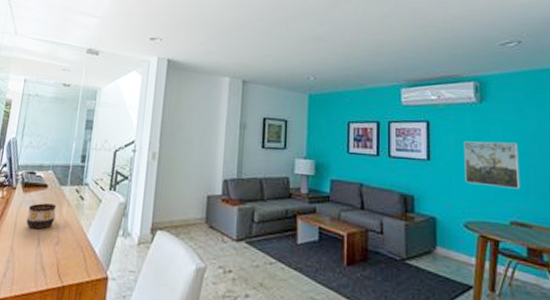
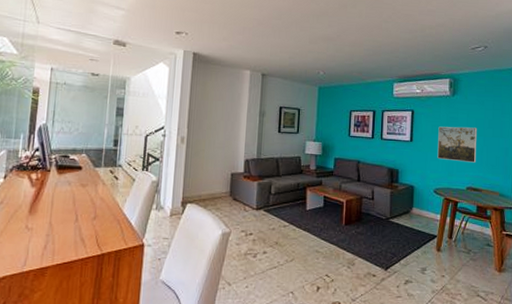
cup: present [26,203,57,229] -> none [62,183,92,206]

